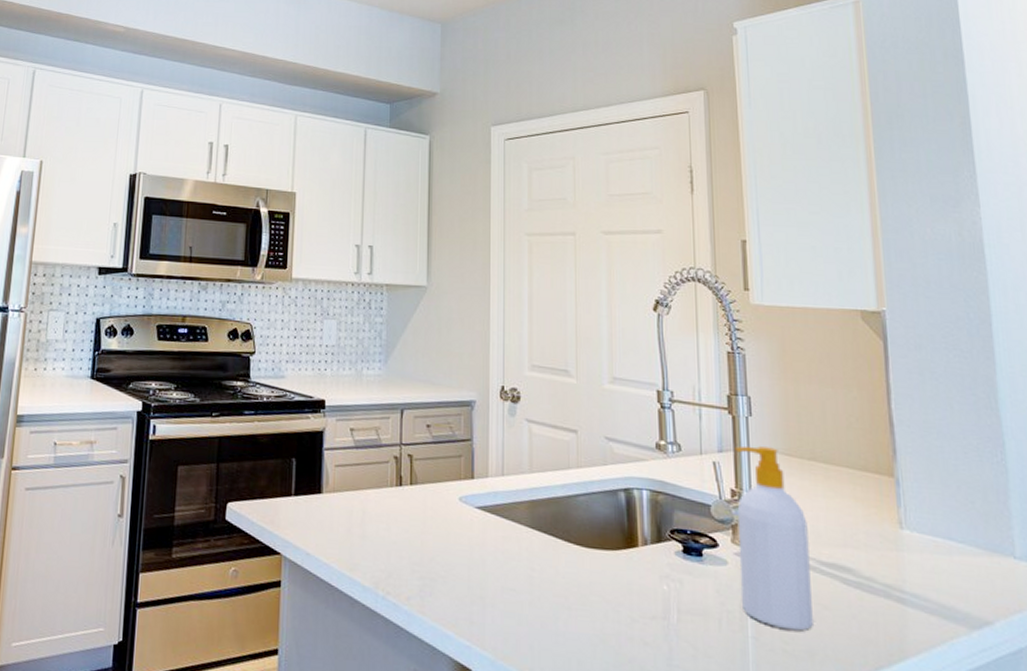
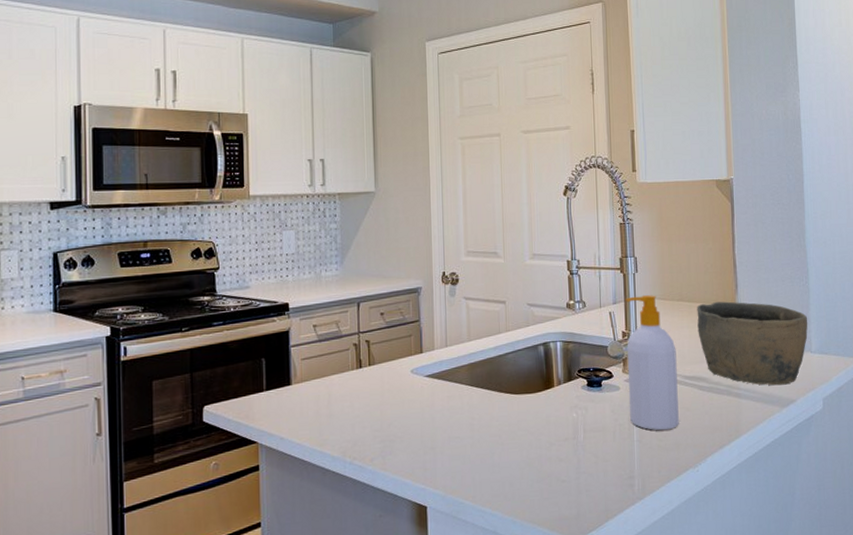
bowl: none [836,468,1008,598] -> present [697,301,808,386]

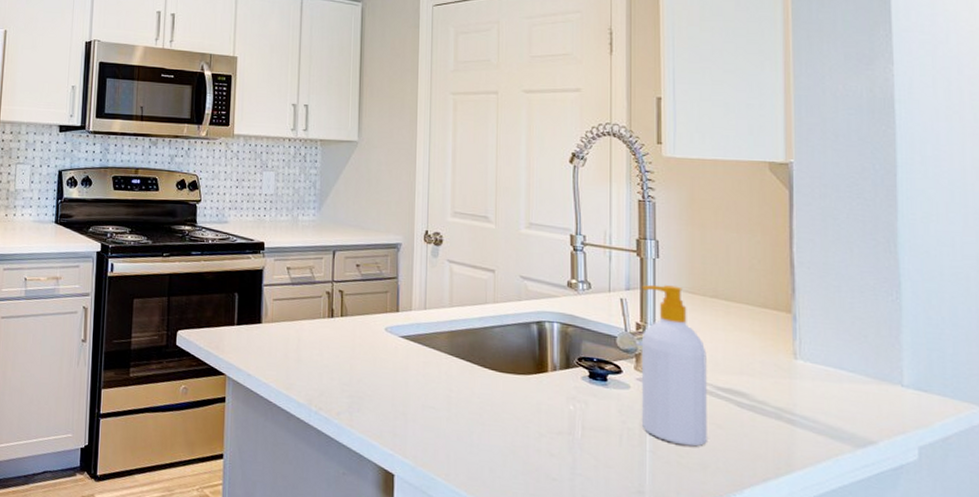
bowl: present [697,301,808,386] -> none [737,305,899,421]

